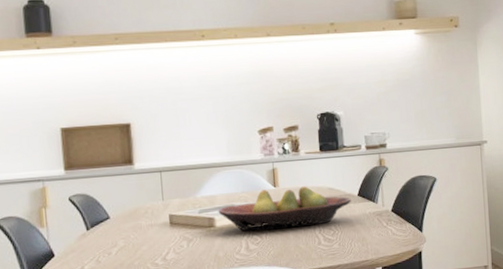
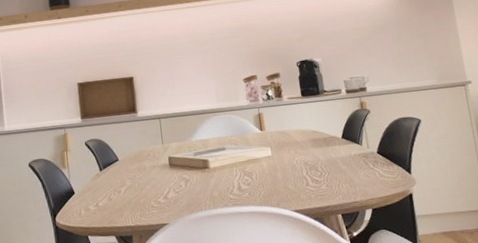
fruit bowl: present [218,186,351,232] -> none [211,129,336,173]

